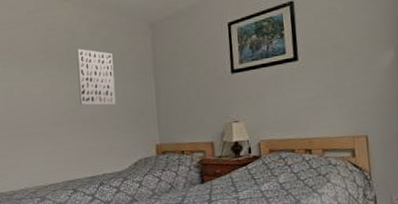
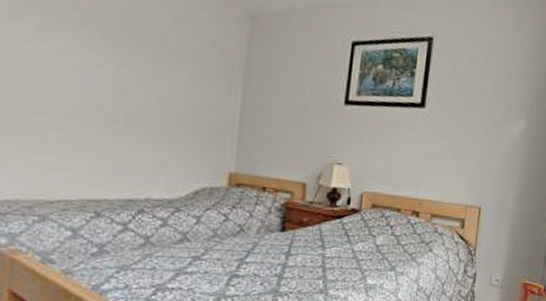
wall art: present [76,48,116,106] -> none [127,19,188,110]

